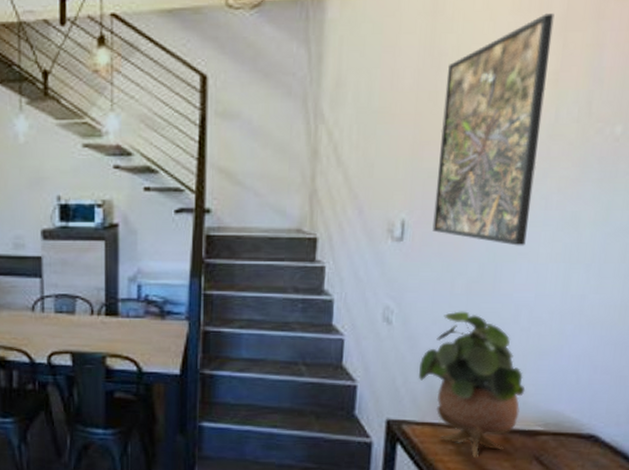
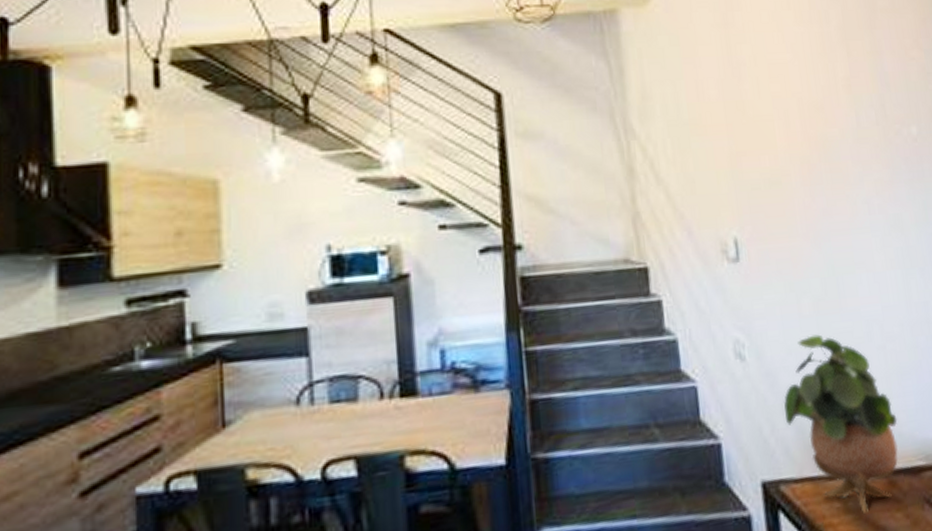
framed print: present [432,13,555,246] -> none [749,24,860,256]

